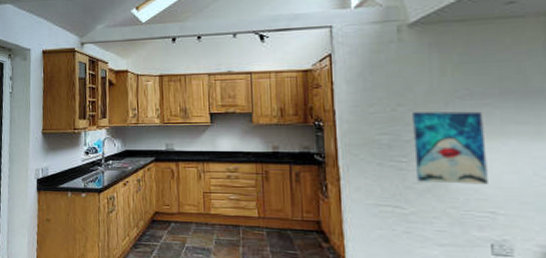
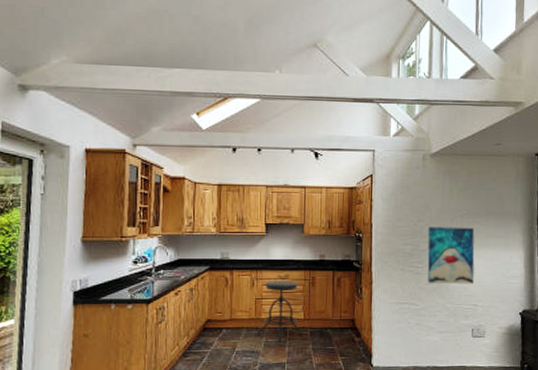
stool: none [207,174,259,241] -> present [257,281,303,342]

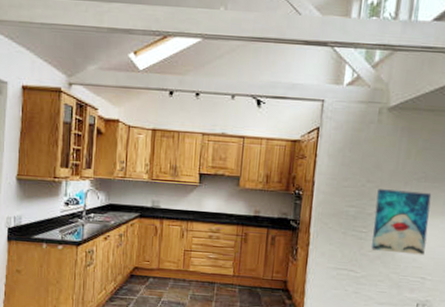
stool: present [257,281,303,342] -> none [184,233,232,297]

